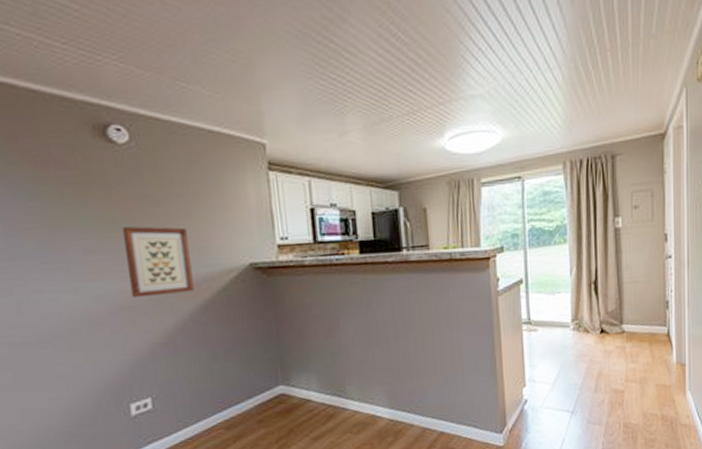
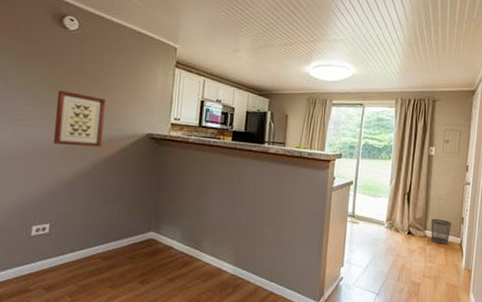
wastebasket: none [628,307,655,339] -> present [431,218,452,244]

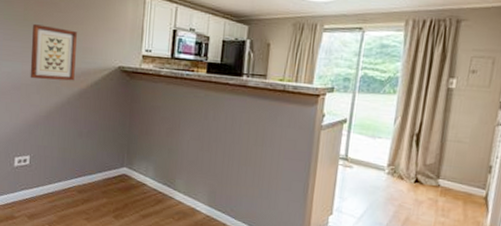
wastebasket: present [431,218,452,244] -> none [445,165,476,197]

